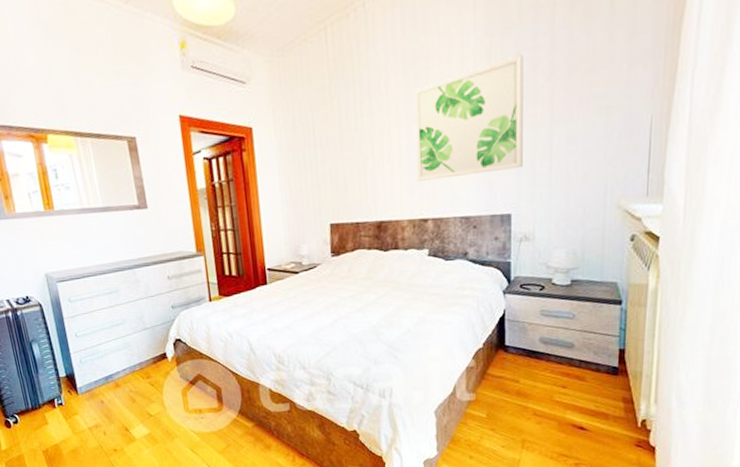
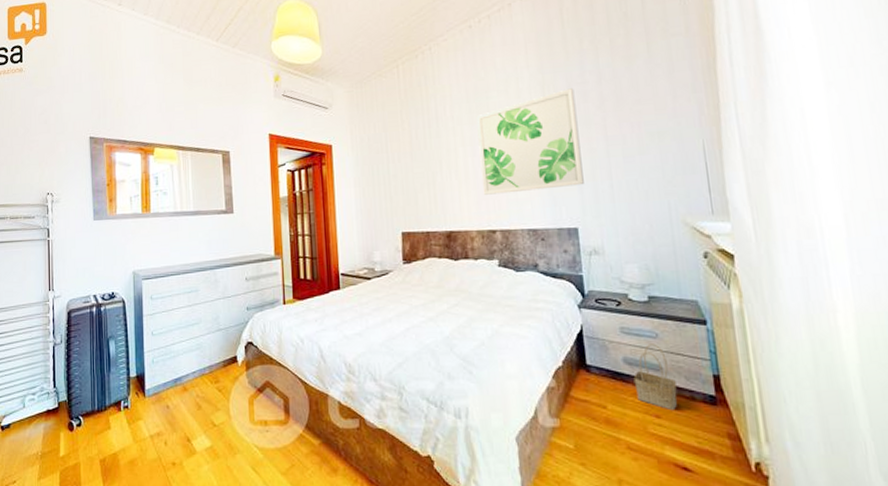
basket: none [547,324,585,382] -> present [633,344,677,411]

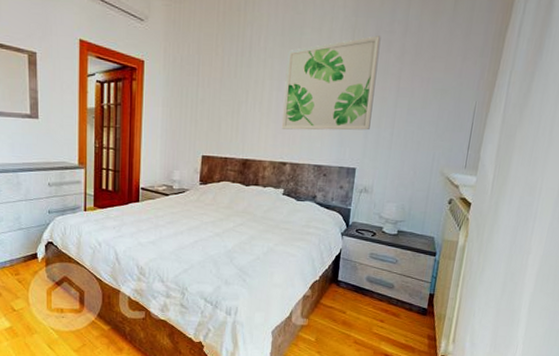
basket: present [633,344,677,411] -> none [370,267,402,318]

